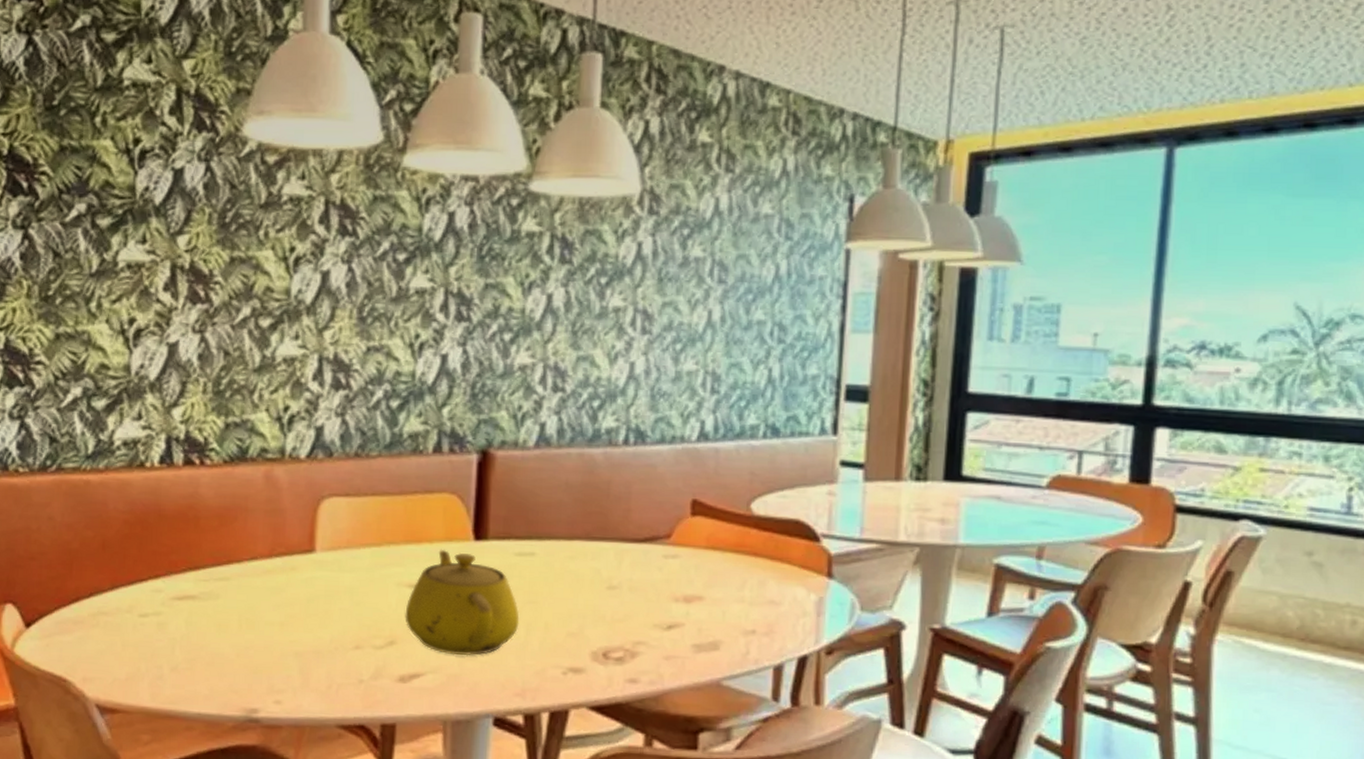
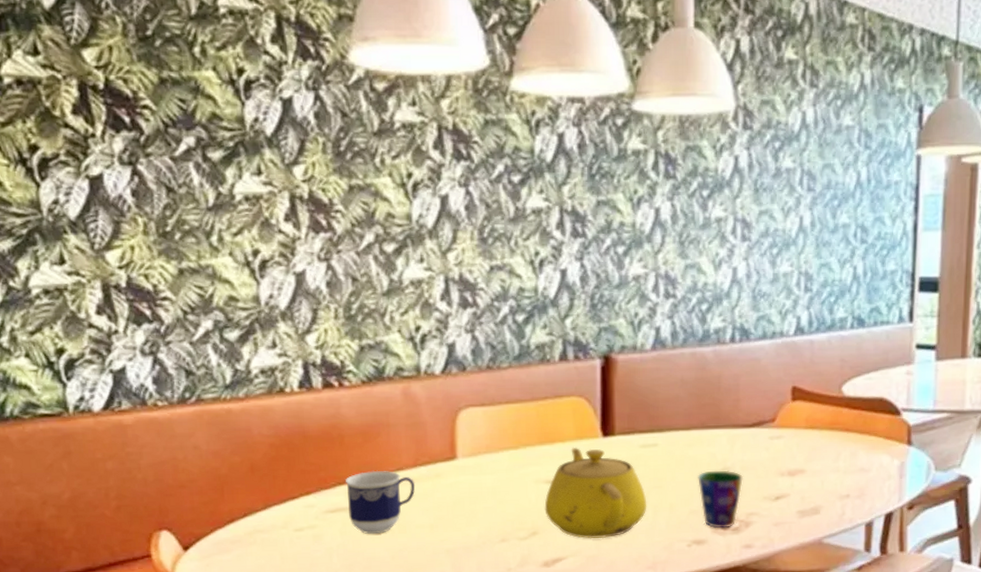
cup: none [196,557,269,628] -> present [346,470,416,535]
cup: none [577,588,632,657] -> present [697,470,744,529]

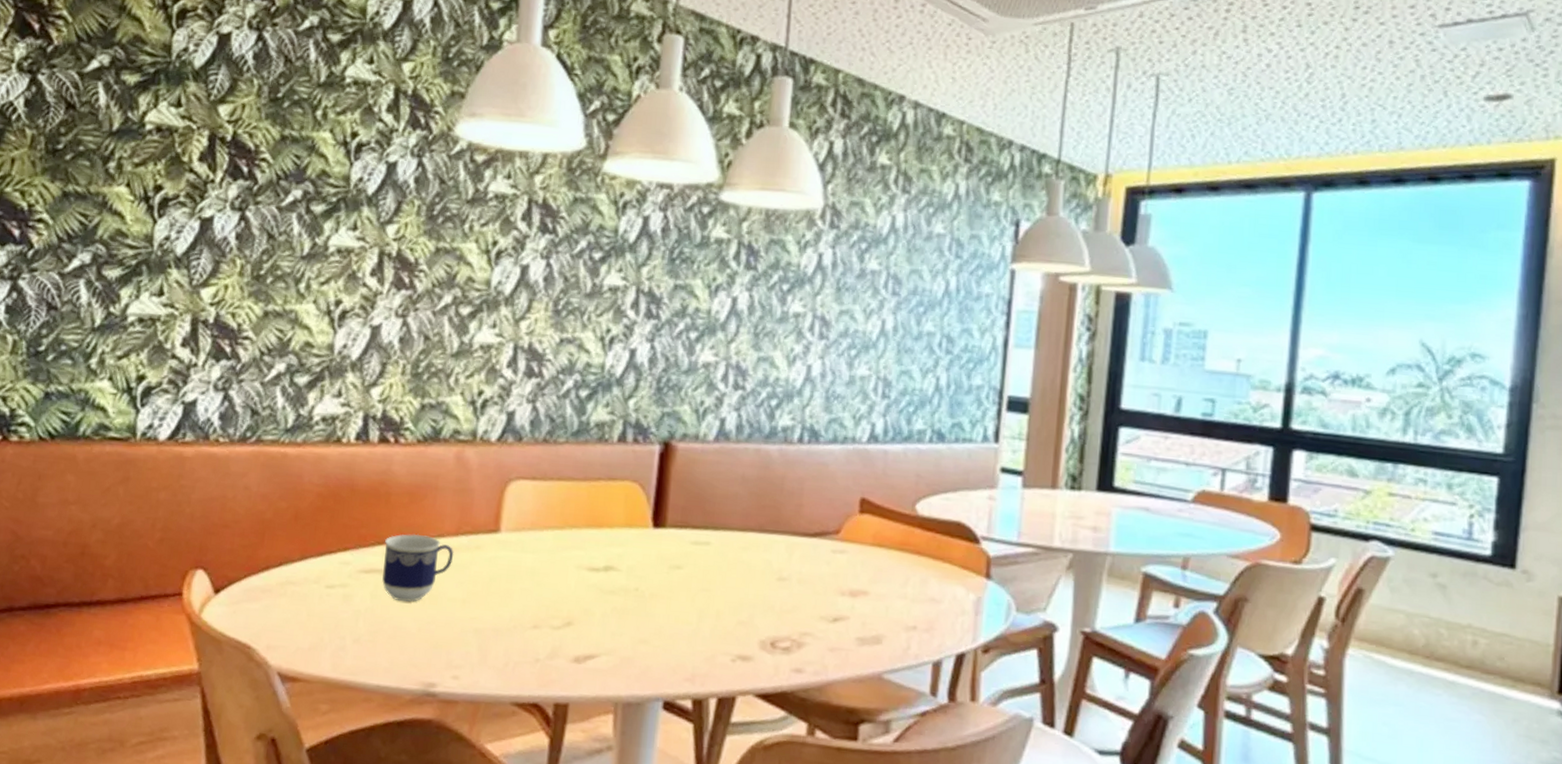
teapot: present [544,447,647,539] -> none [582,534,693,640]
cup: present [697,470,744,529] -> none [749,579,800,647]

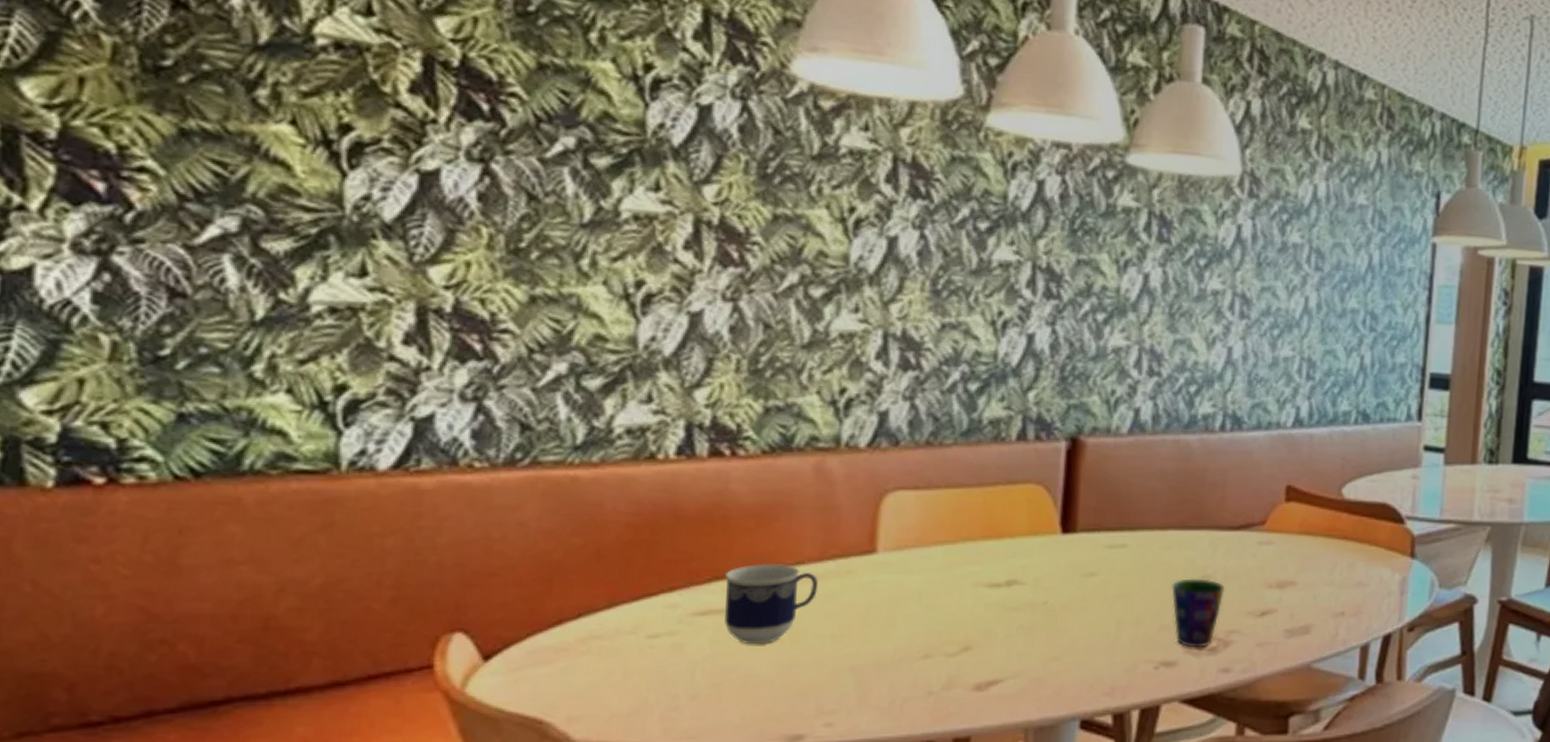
cup: none [749,579,800,647] -> present [1171,578,1226,648]

